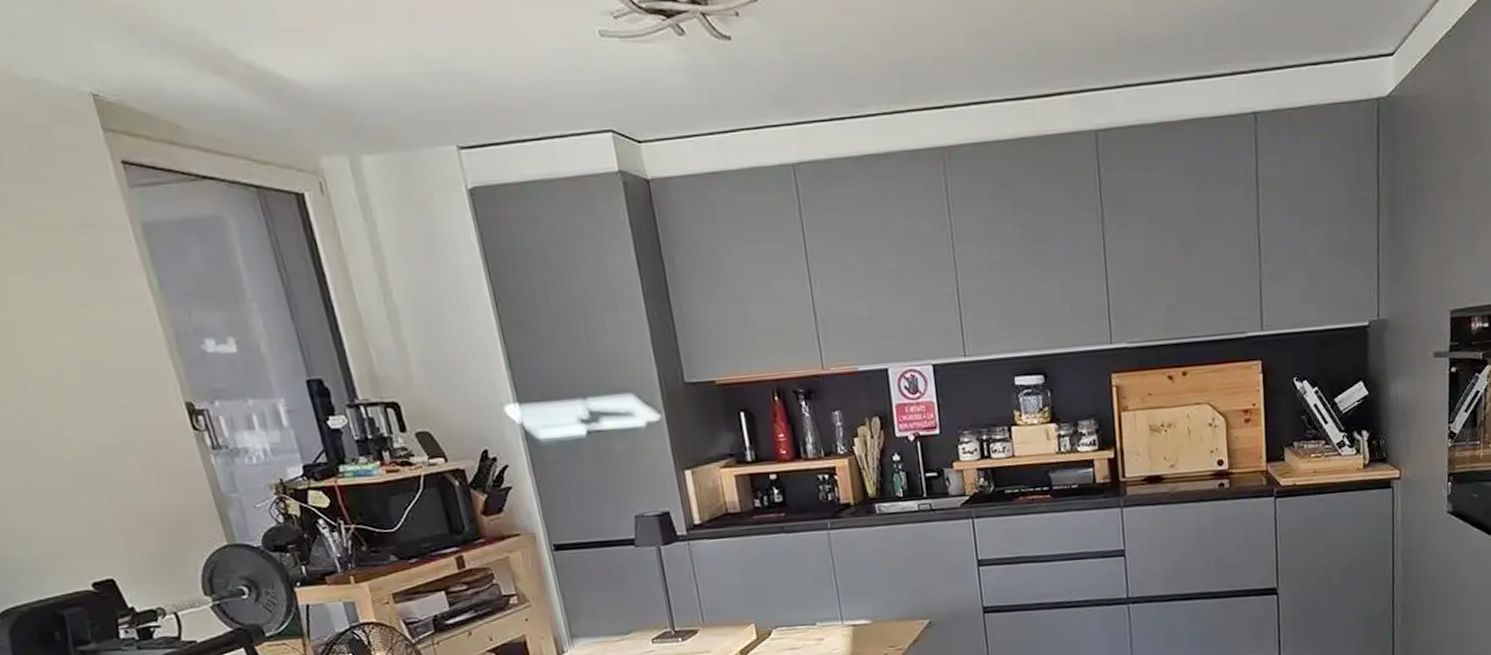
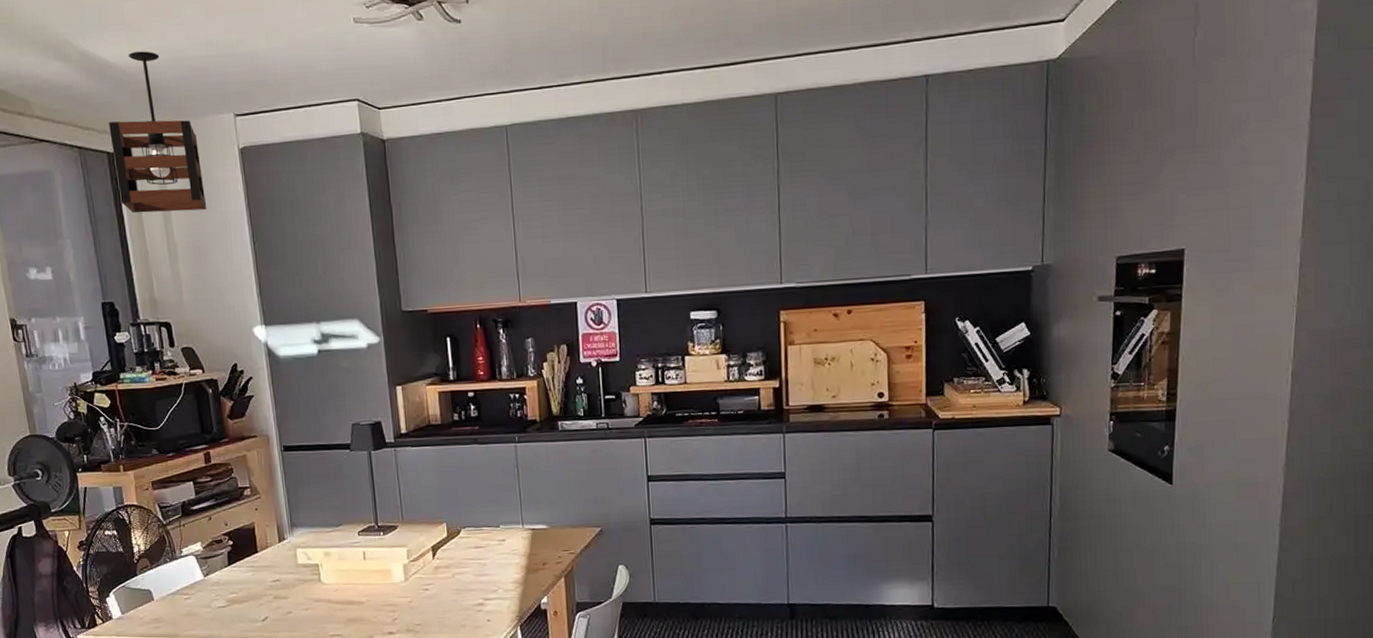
pendant light: none [293,65,433,270] -> present [109,51,207,214]

